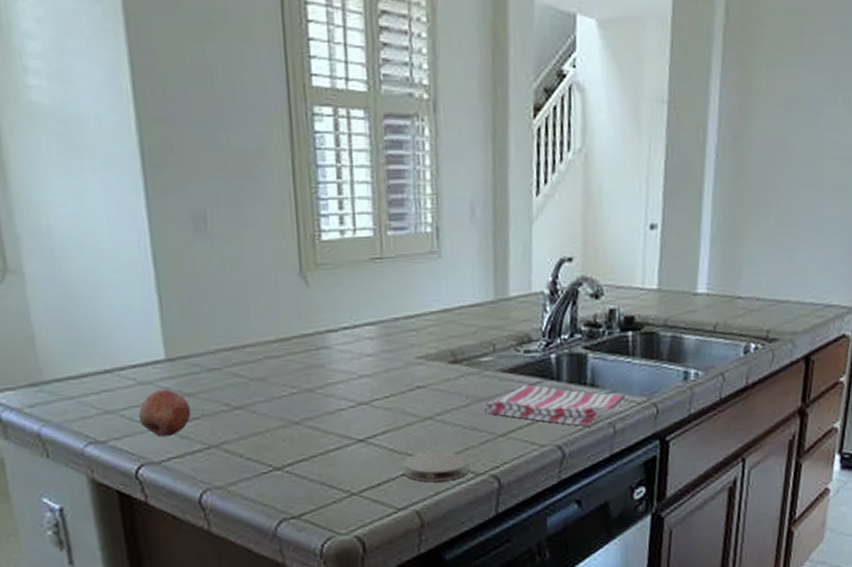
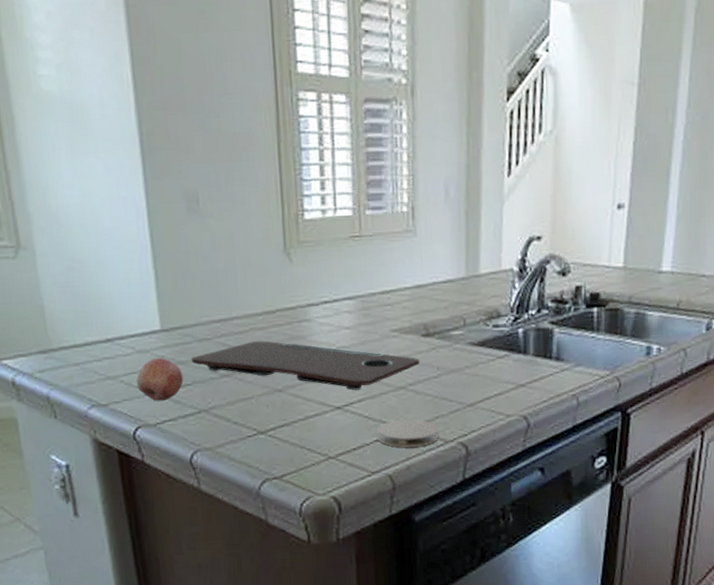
cutting board: none [199,370,447,422] -> present [191,341,419,390]
dish towel: present [483,384,626,426] -> none [453,357,590,398]

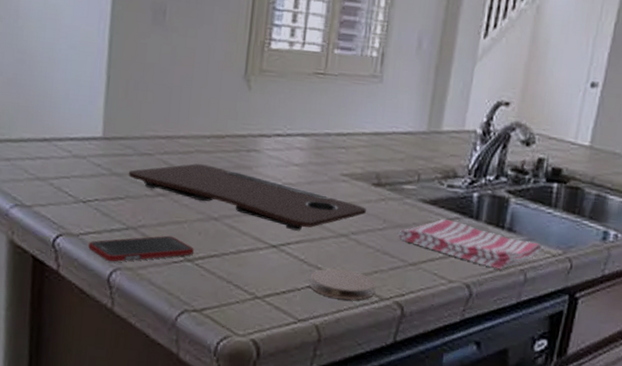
fruit: present [136,357,184,402] -> none [66,164,117,212]
cell phone: none [166,412,266,445] -> present [88,235,195,262]
dish towel: none [453,357,590,398] -> present [398,218,542,270]

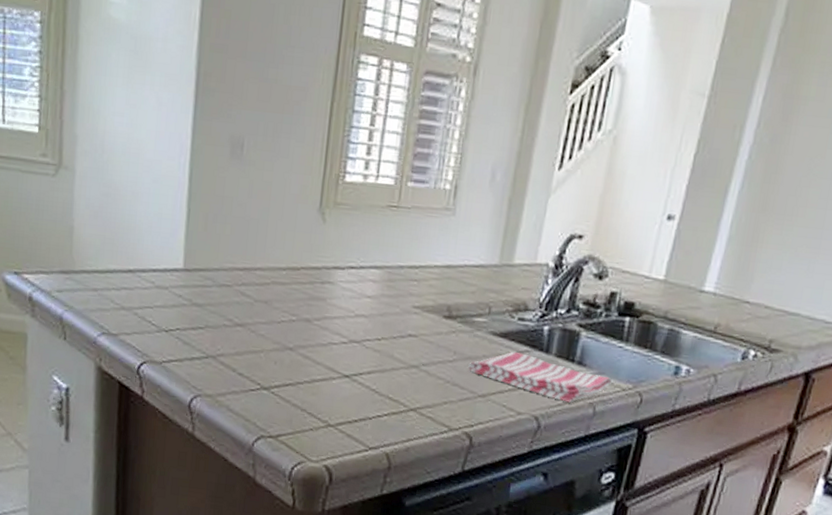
cell phone: present [88,235,195,262] -> none [170,364,271,389]
cutting board: present [128,163,366,231] -> none [207,295,437,362]
coaster: present [309,268,375,301] -> none [380,398,445,430]

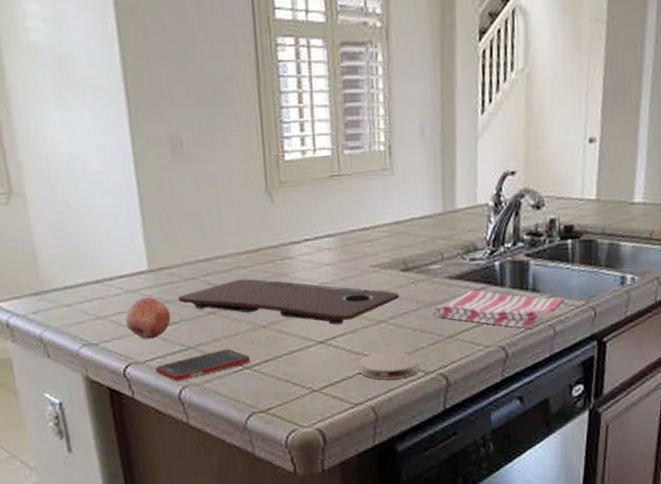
fruit: none [150,295,197,341] -> present [126,297,171,340]
cell phone: none [170,364,271,389] -> present [155,349,251,381]
cutting board: none [207,295,437,362] -> present [178,278,399,325]
coaster: none [380,398,445,430] -> present [358,352,419,380]

